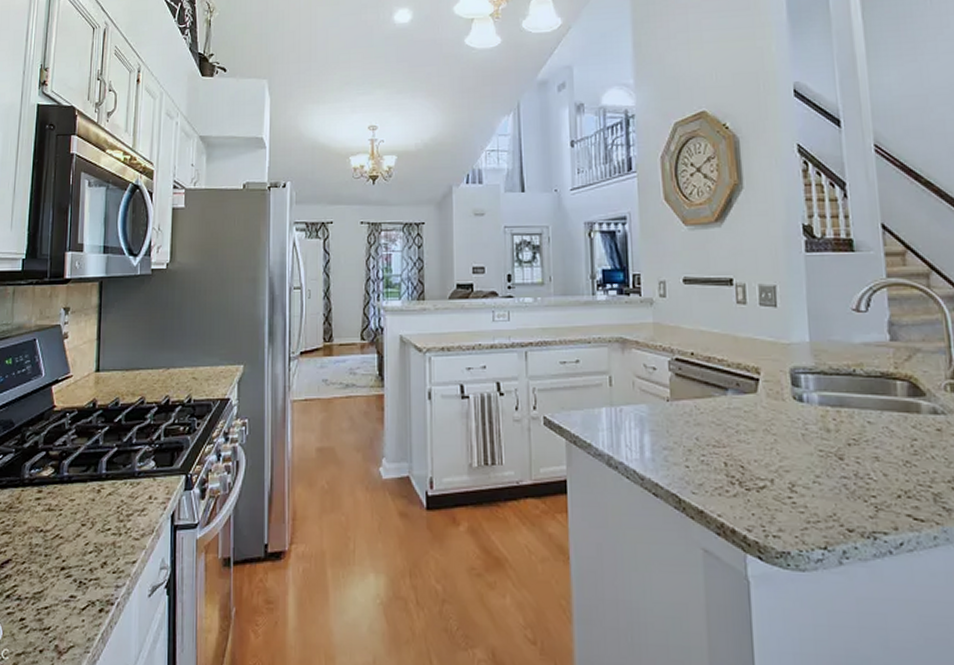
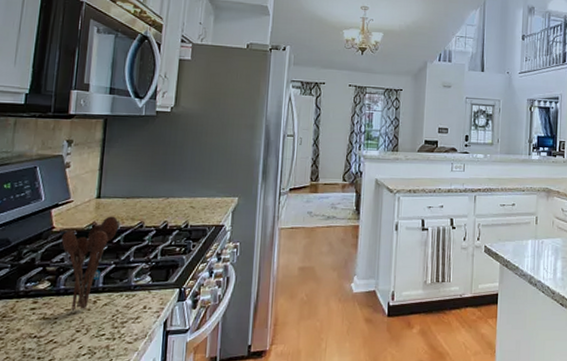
utensil holder: none [63,392,120,501] -> present [61,216,119,310]

